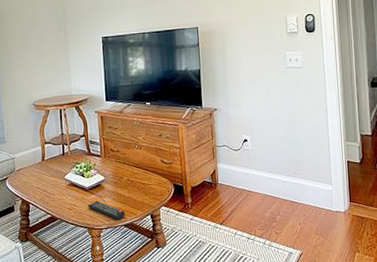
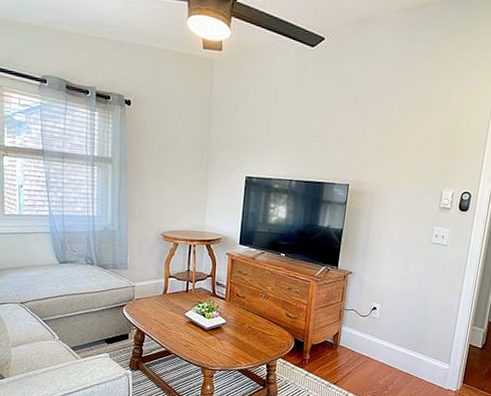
remote control: present [87,201,126,220] -> none [204,342,242,364]

